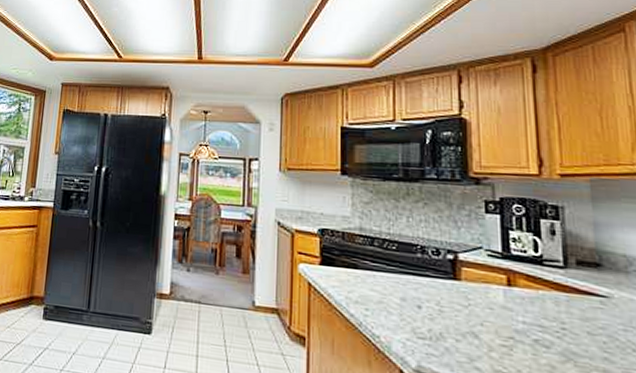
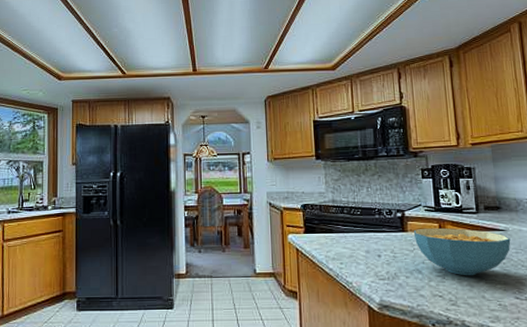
cereal bowl: none [469,278,616,353] -> present [413,227,511,276]

